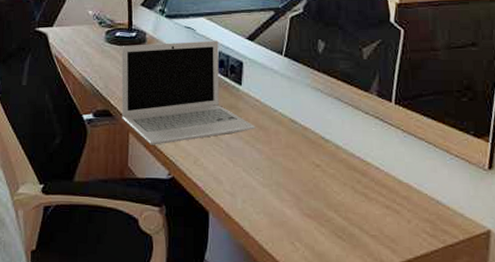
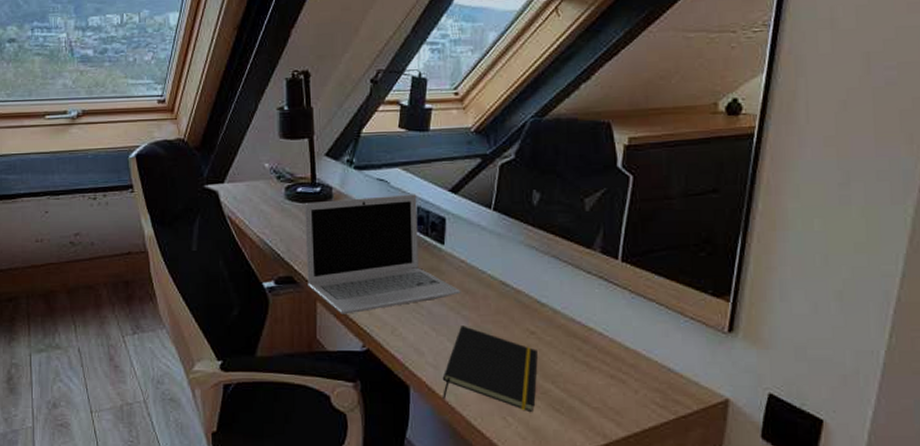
notepad: none [238,158,322,239] -> present [442,326,538,413]

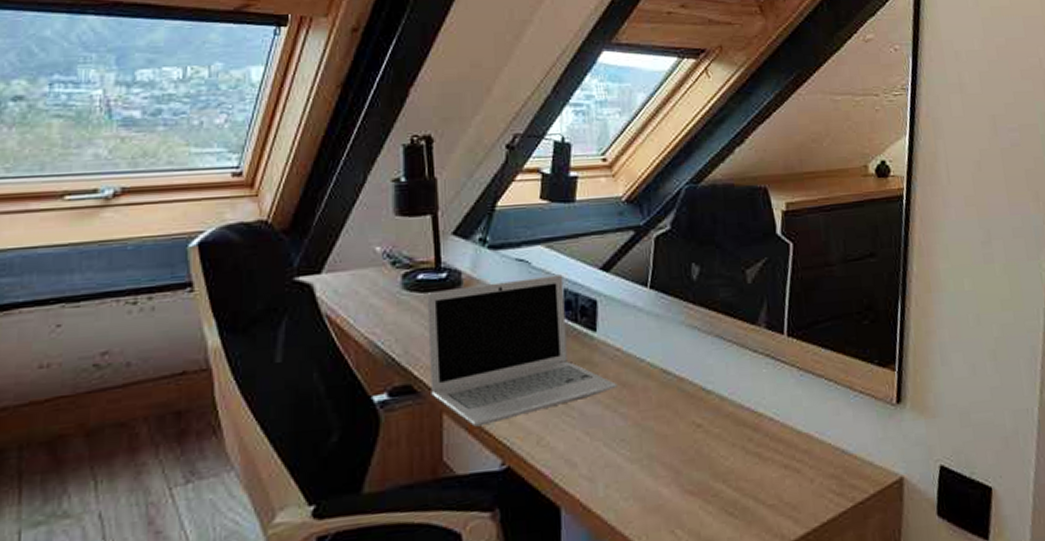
notepad: present [442,326,538,413] -> none [599,425,707,521]

